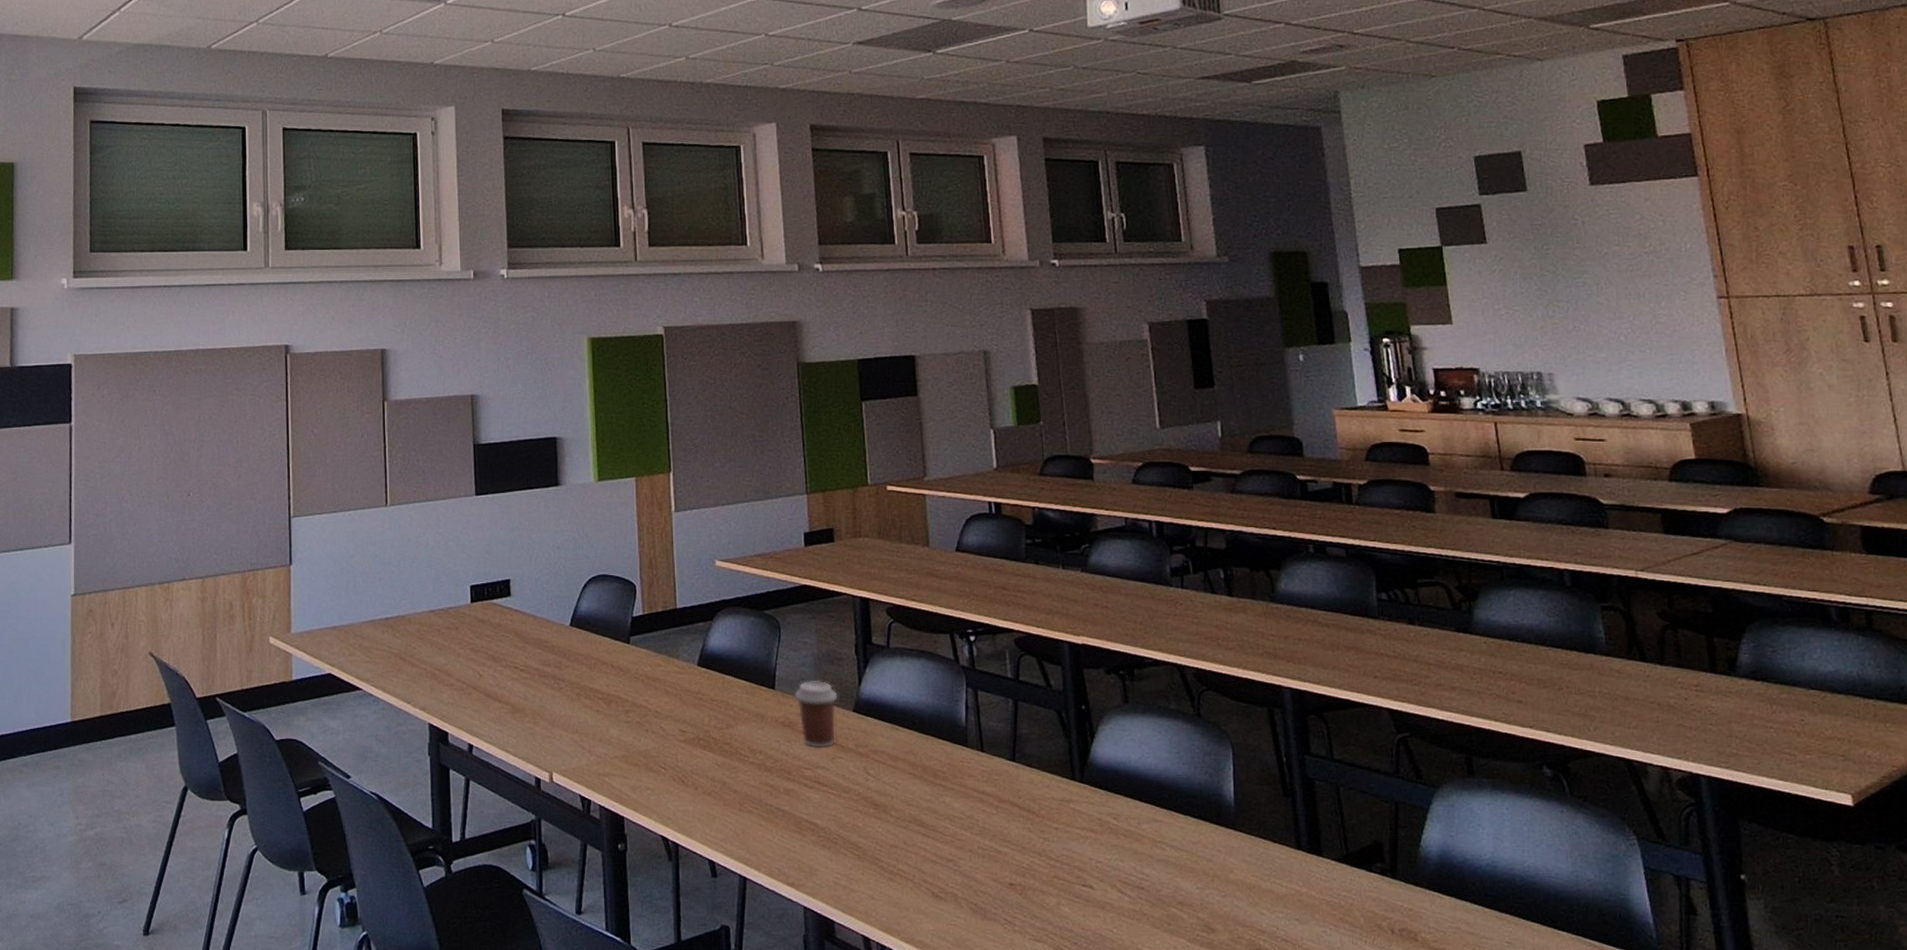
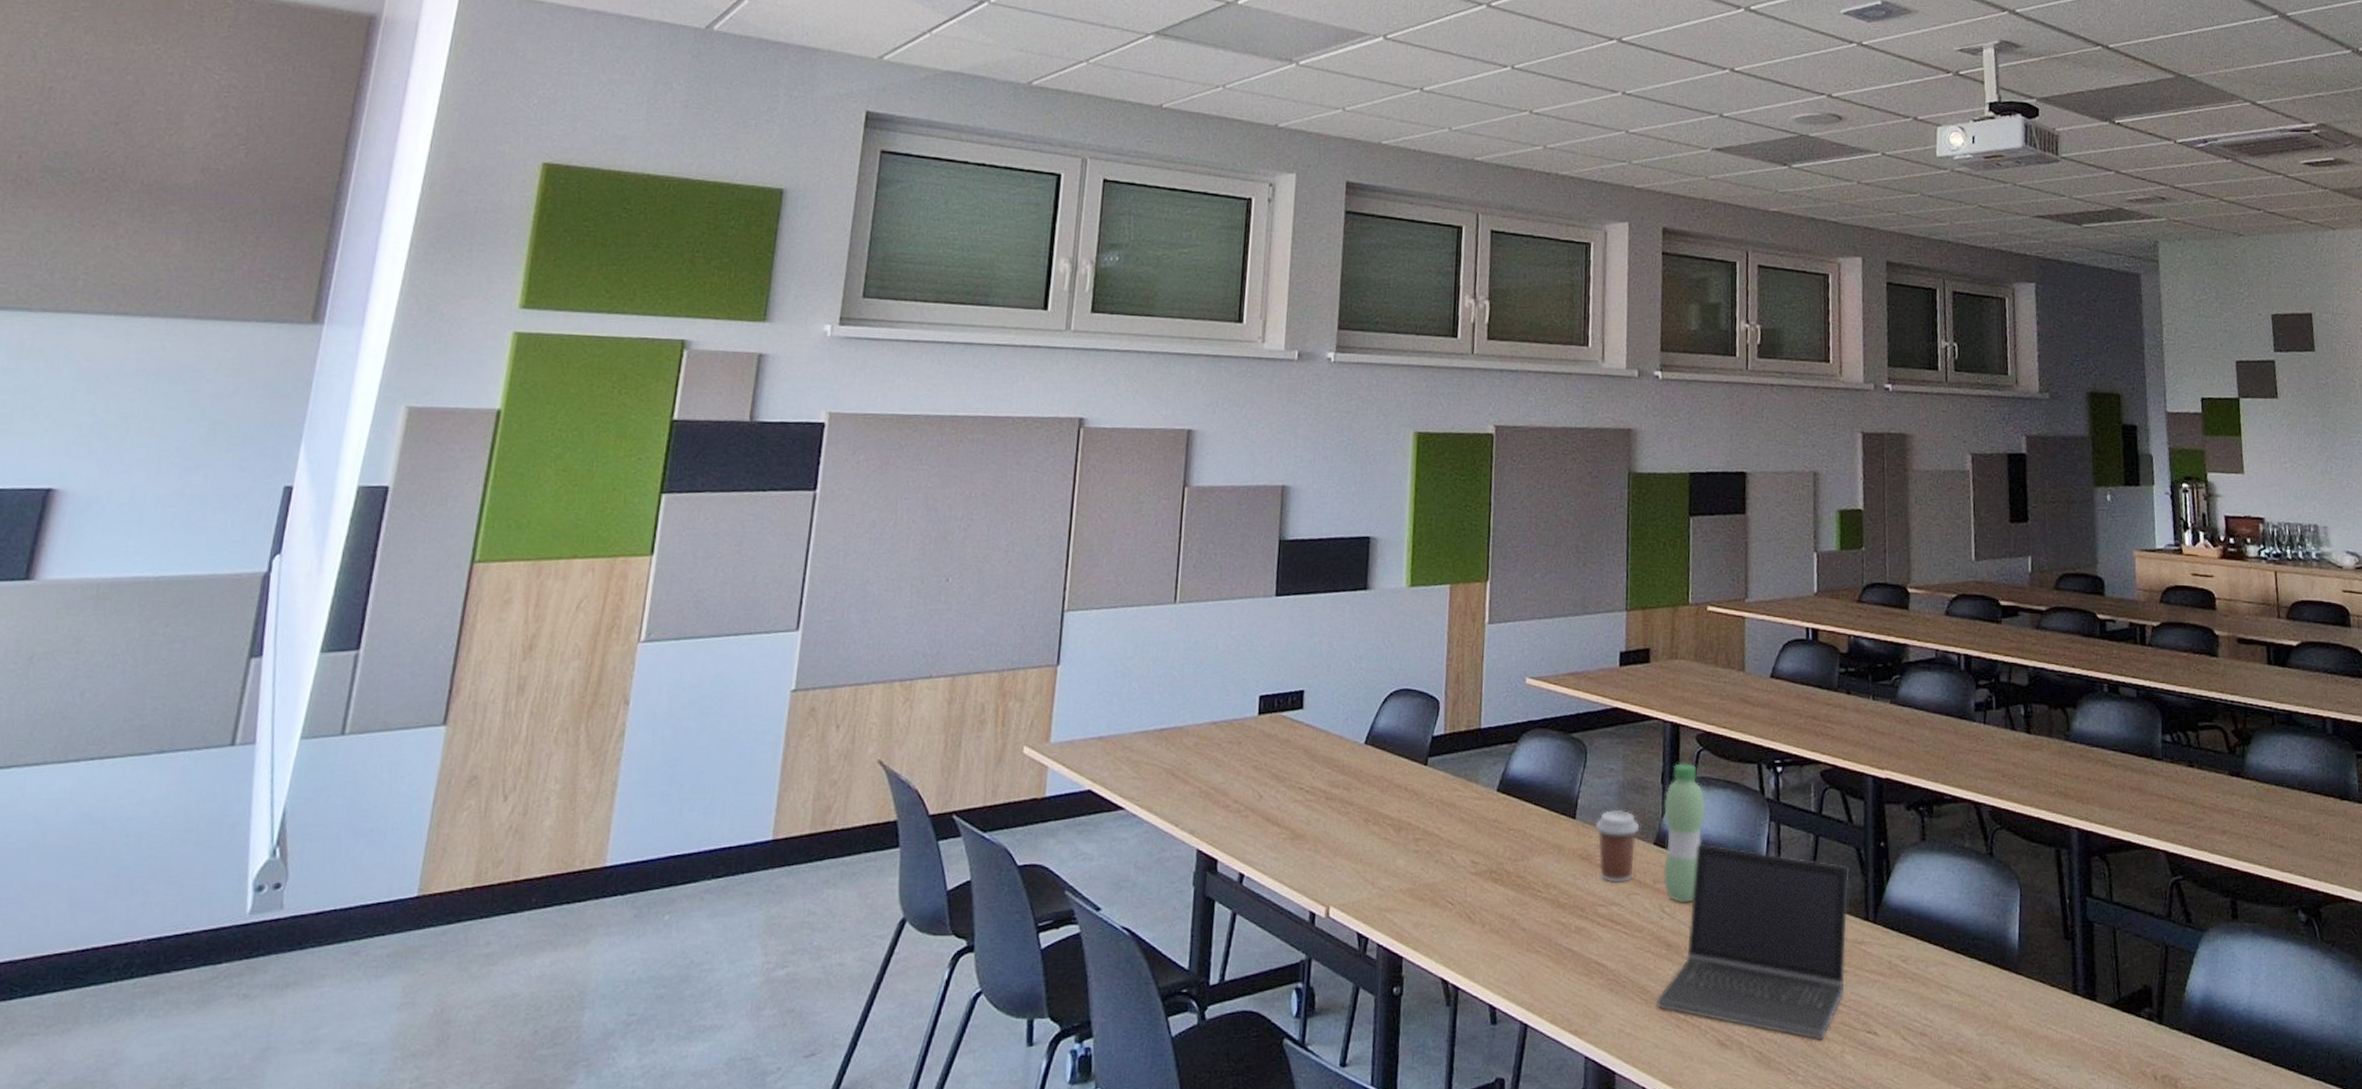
water bottle: none [860,635,901,766] -> present [1662,763,1705,904]
laptop computer: none [868,710,1056,893] -> present [1656,843,1849,1040]

